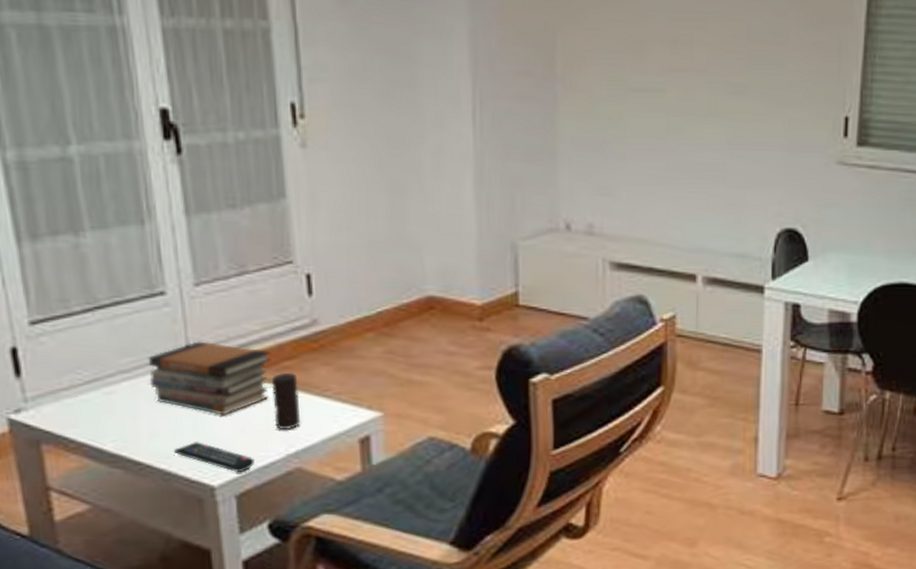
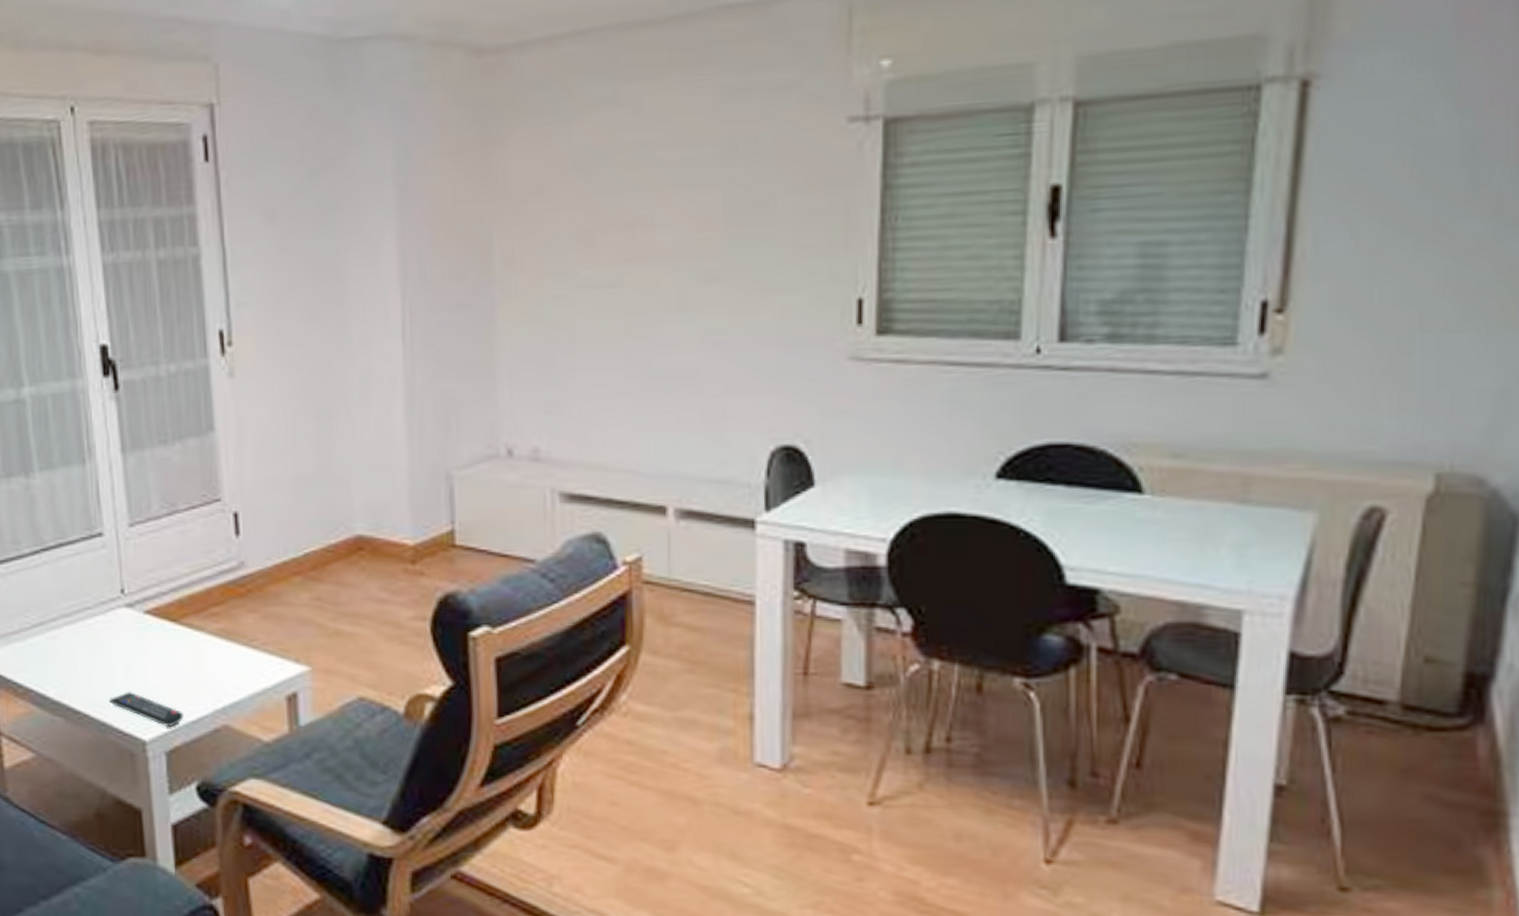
book stack: present [148,341,271,415] -> none [87,585,200,664]
candle: present [271,372,301,429] -> none [199,619,228,682]

